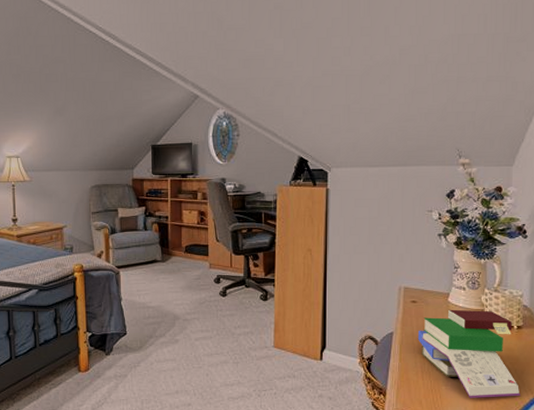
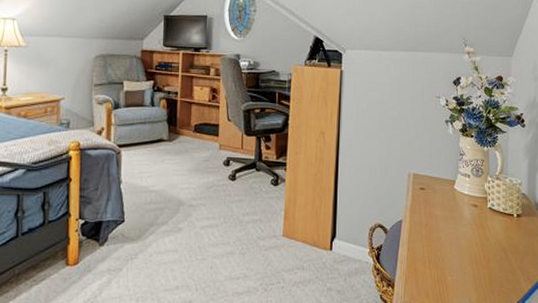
book: present [417,309,520,398] -> none [425,197,520,289]

